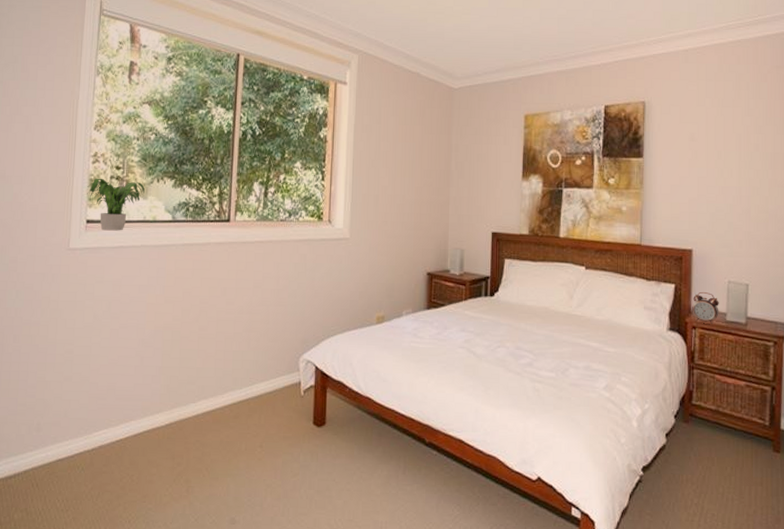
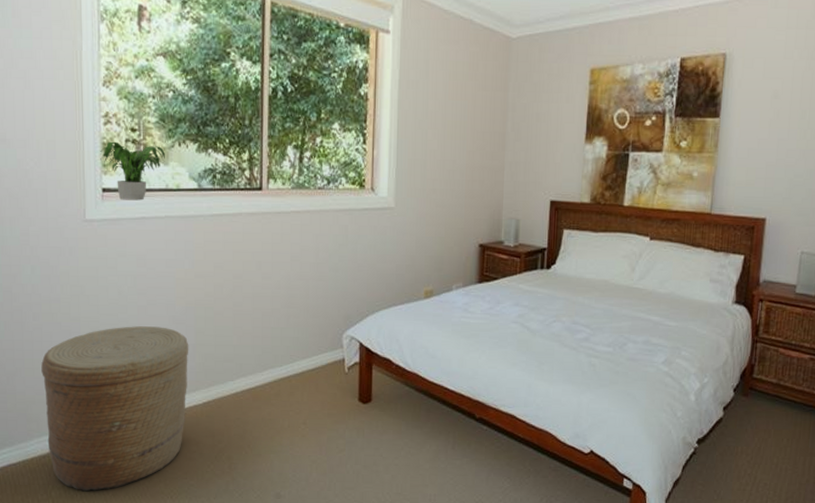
basket: none [15,348,156,515] -> present [41,326,189,492]
alarm clock: present [691,292,719,324] -> none [759,264,790,297]

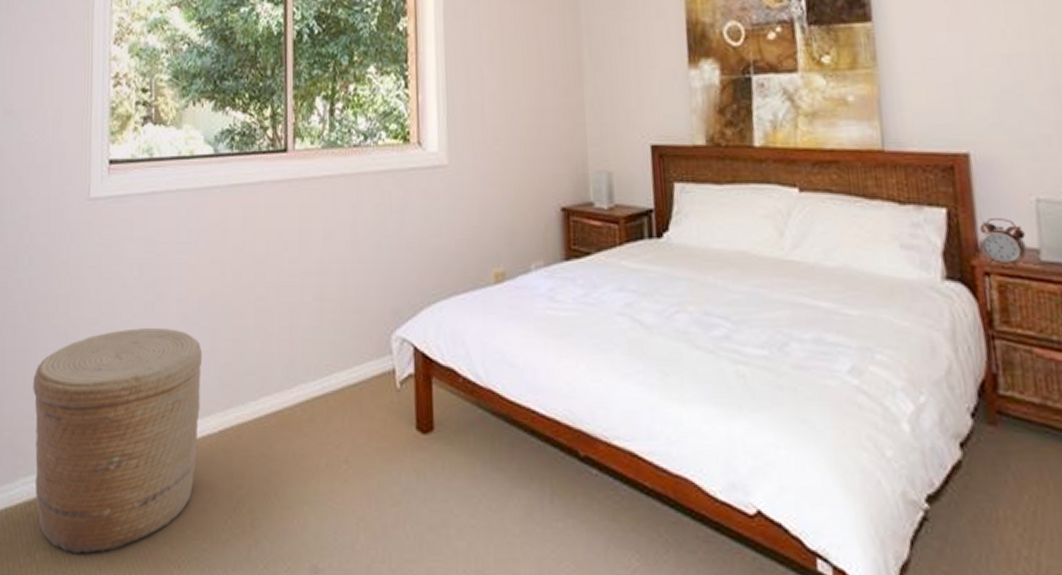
potted plant: present [100,141,165,201] -> none [108,105,178,173]
alarm clock: none [759,264,790,297] -> present [978,218,1027,268]

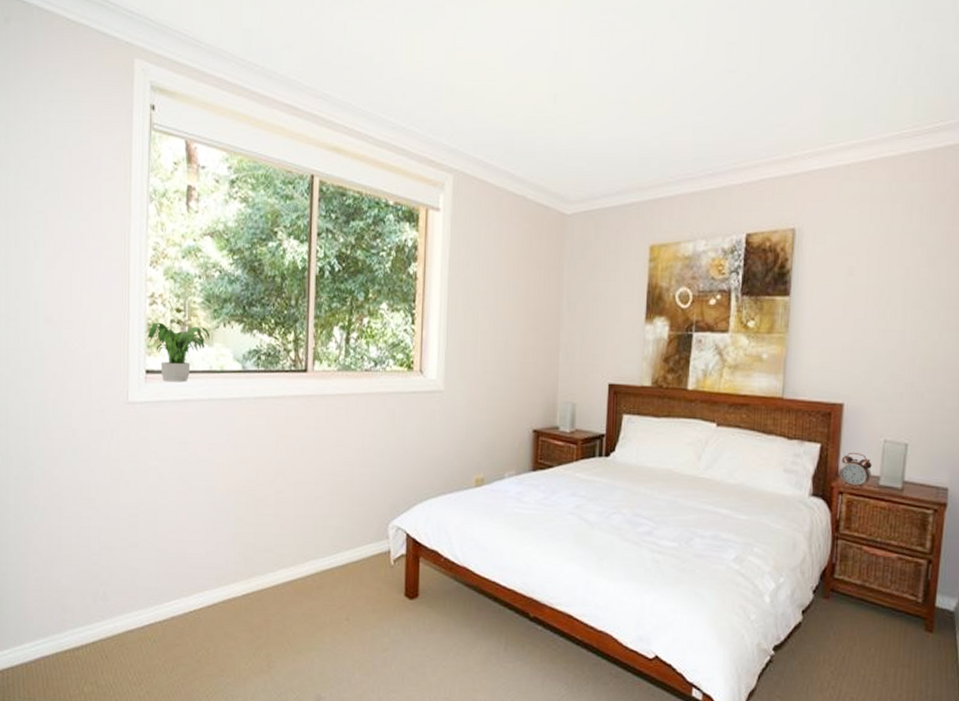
basket: present [33,328,203,555] -> none [78,512,229,688]
potted plant: none [108,105,178,173] -> present [145,322,210,383]

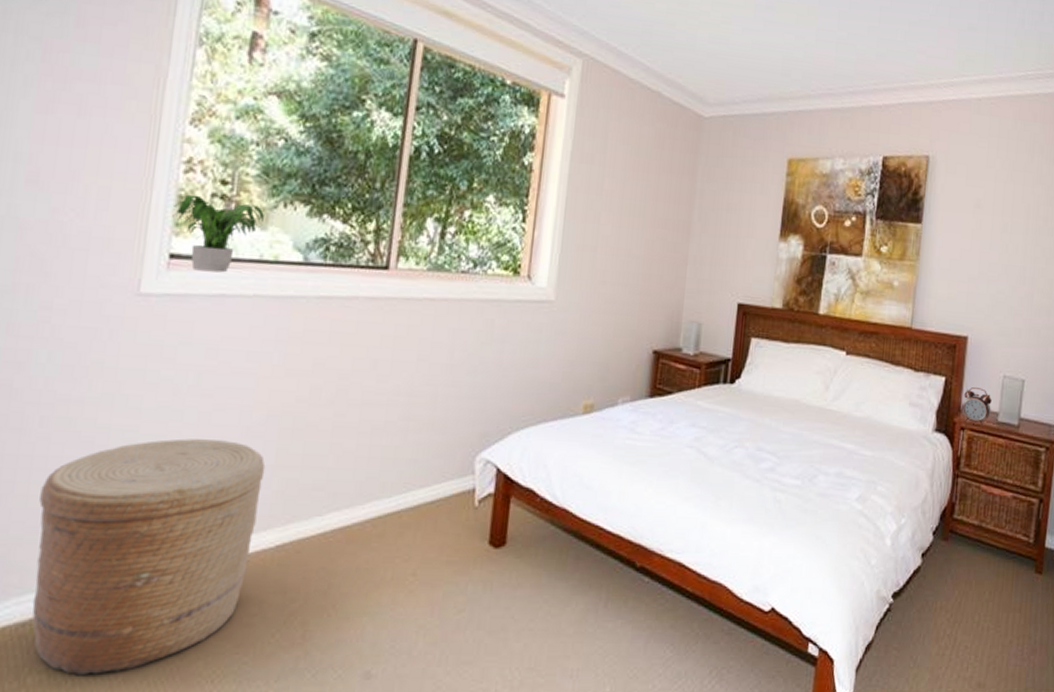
basket: none [78,512,229,688] -> present [32,438,266,676]

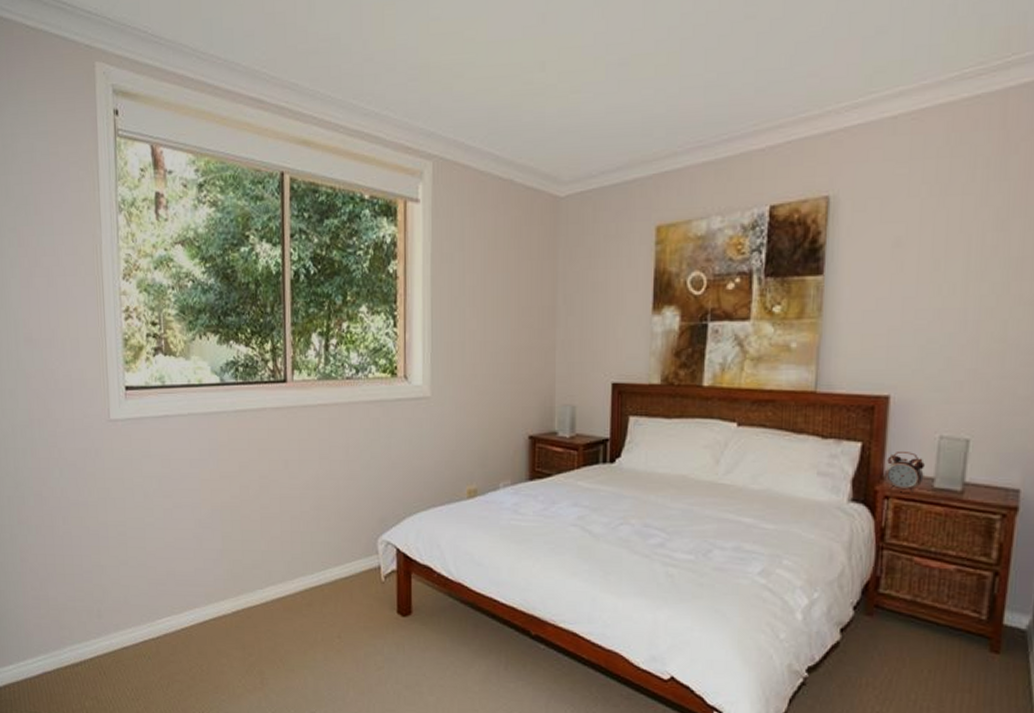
basket: present [32,438,266,676] -> none [72,530,217,703]
potted plant: present [172,194,264,273] -> none [122,337,186,398]

